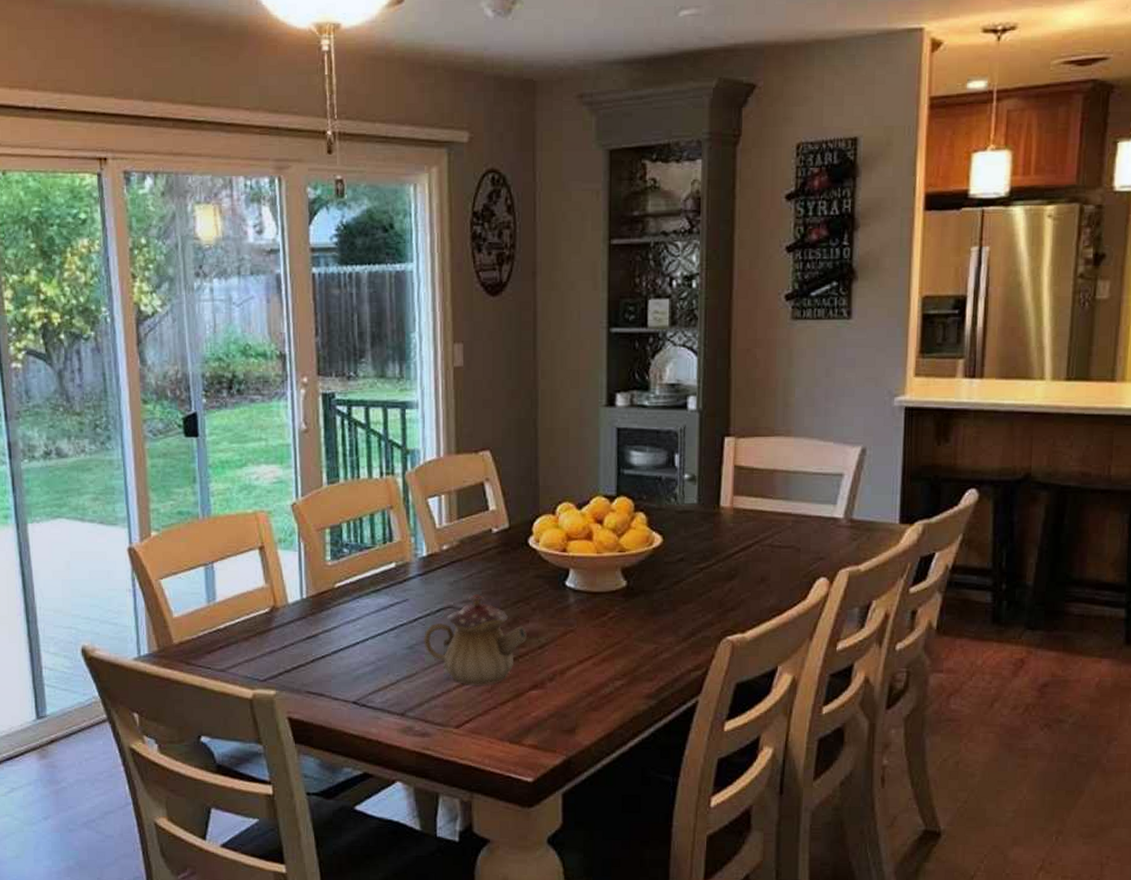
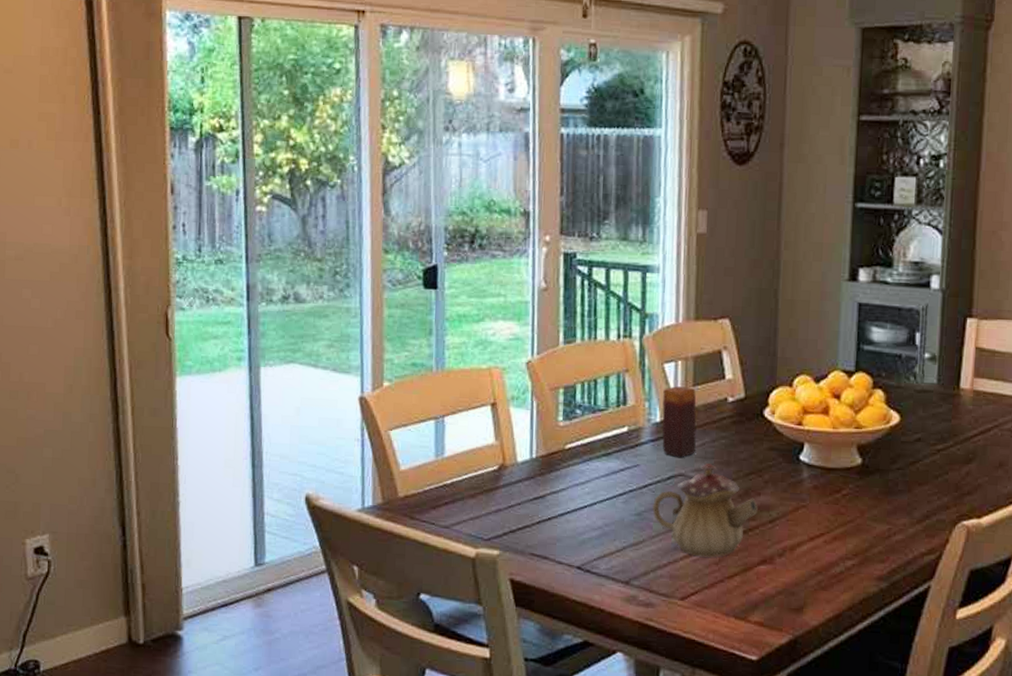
candle: none [428,520,464,590] -> present [662,386,697,457]

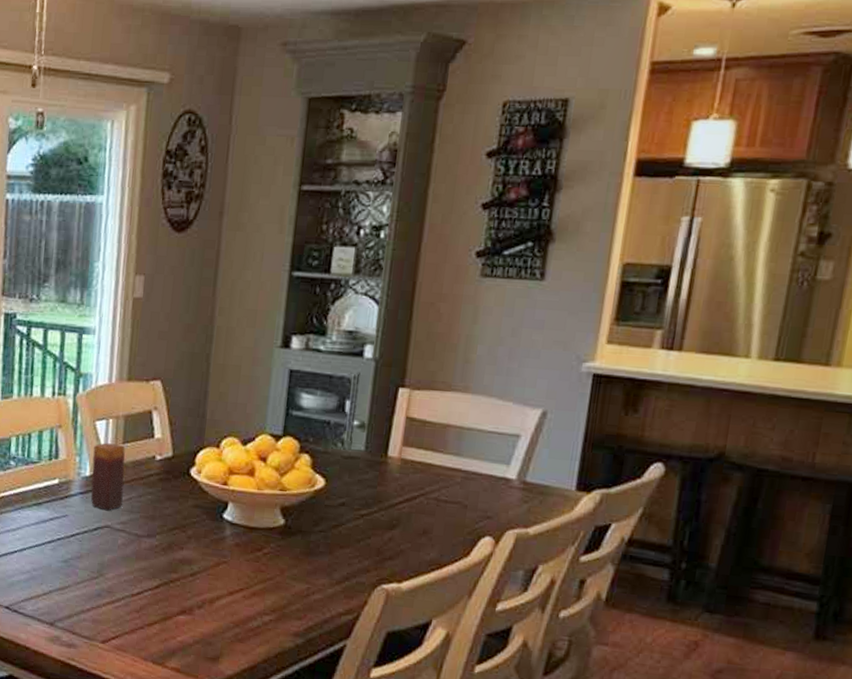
teapot: present [652,462,758,557] -> none [79,516,180,605]

